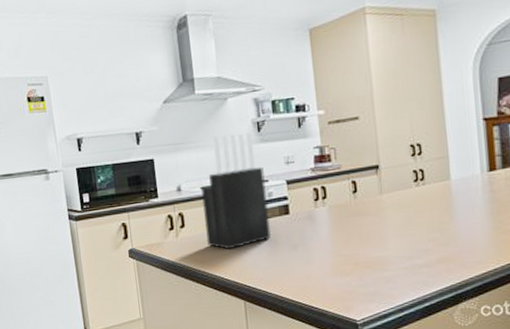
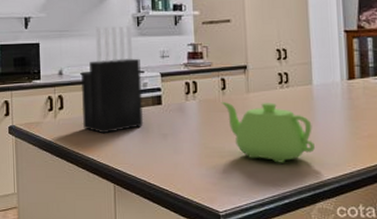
teapot: none [354,202,455,266] -> present [222,101,315,163]

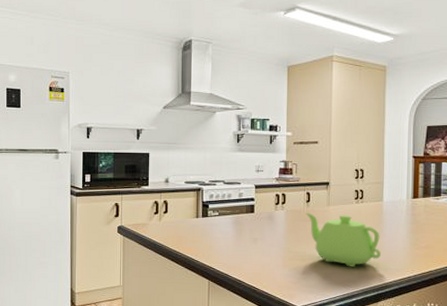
knife block: present [81,25,144,134] -> none [184,141,239,236]

